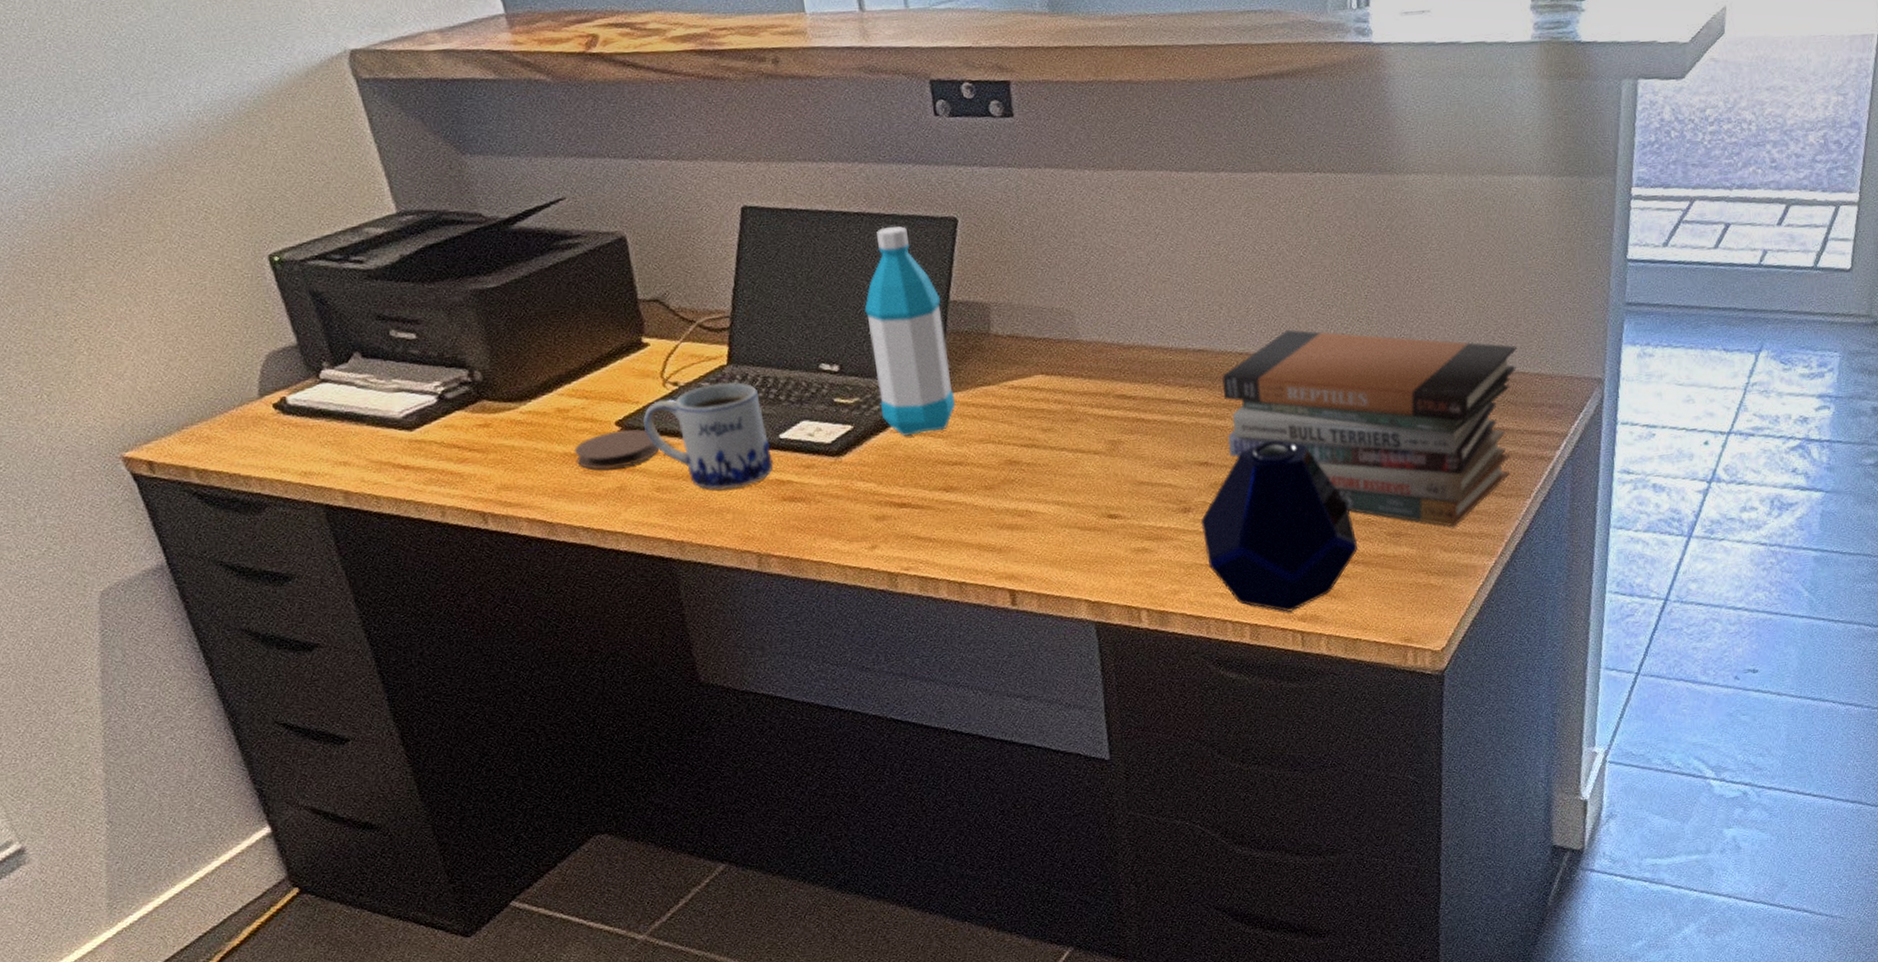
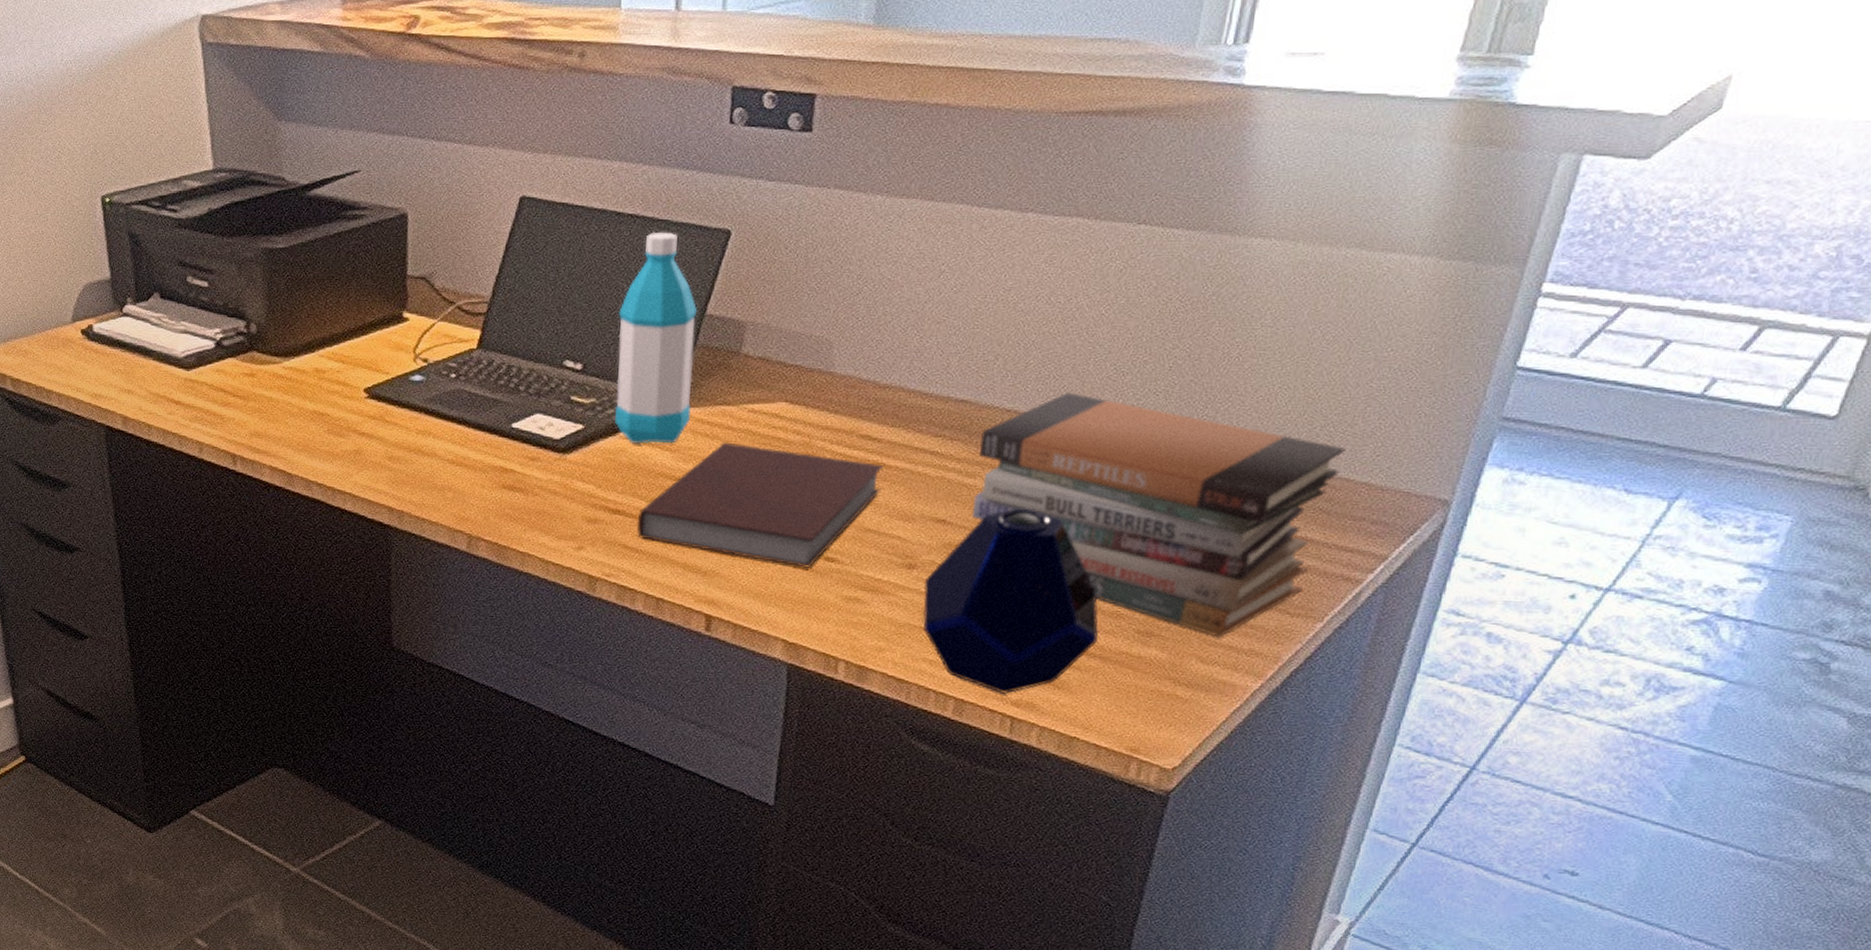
coaster: present [574,429,660,470] -> none [322,397,399,432]
mug: present [642,382,773,490] -> none [388,365,502,469]
notebook: none [924,419,1145,529] -> present [636,442,884,568]

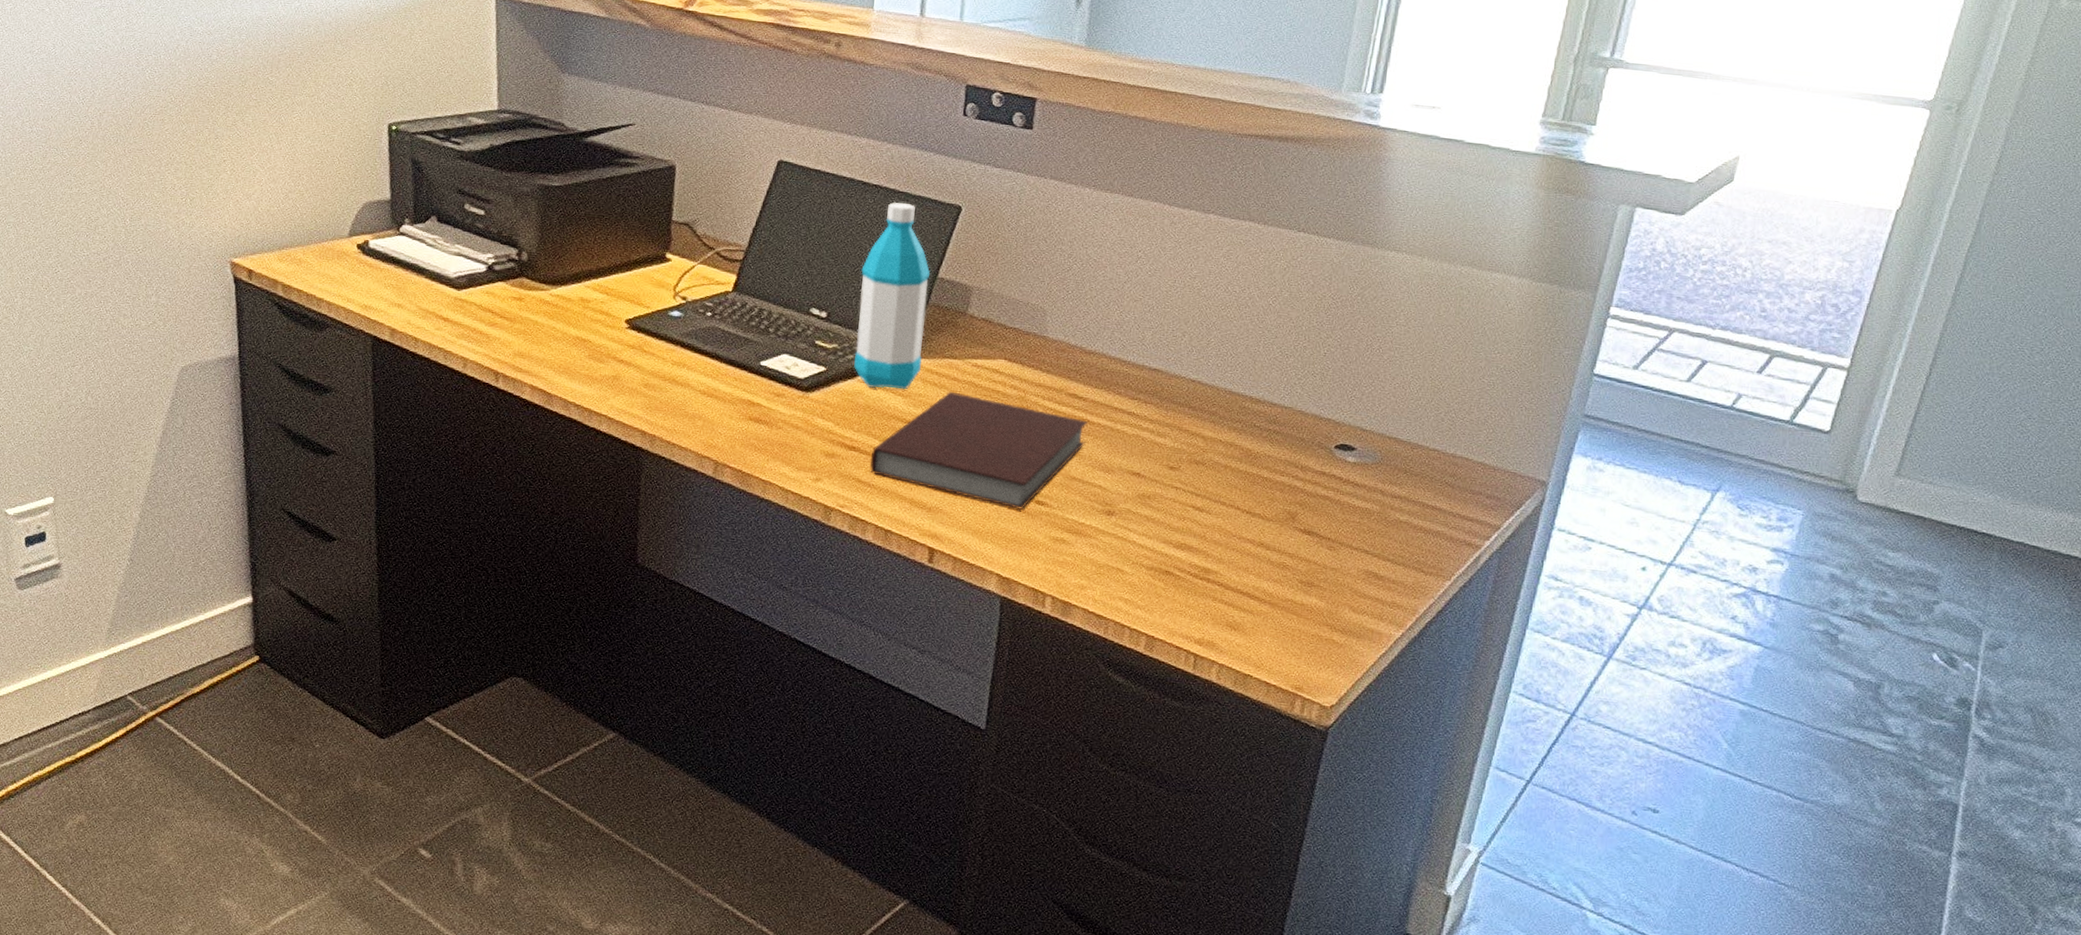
speaker: present [923,508,1098,694] -> none [1120,466,1268,633]
book stack: present [971,392,1345,637] -> none [1162,368,1465,590]

